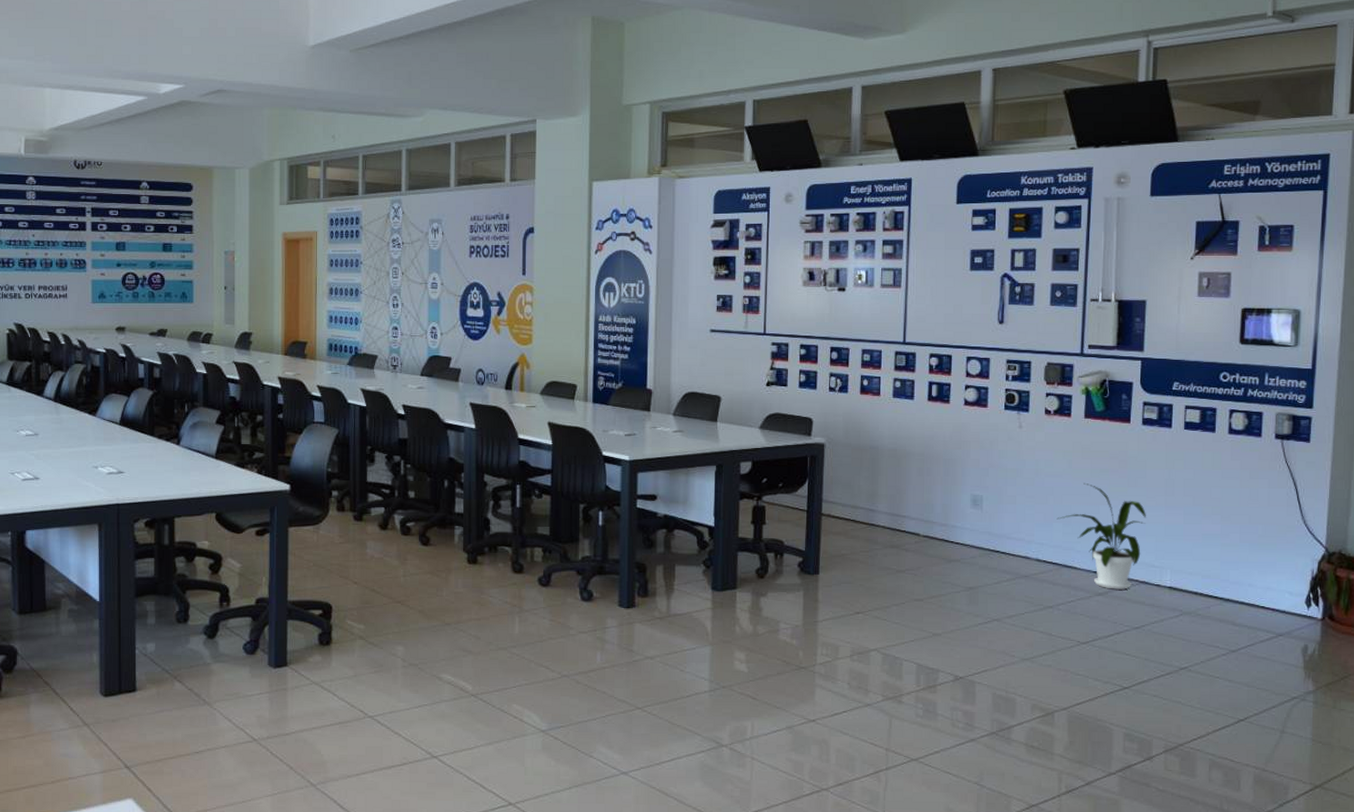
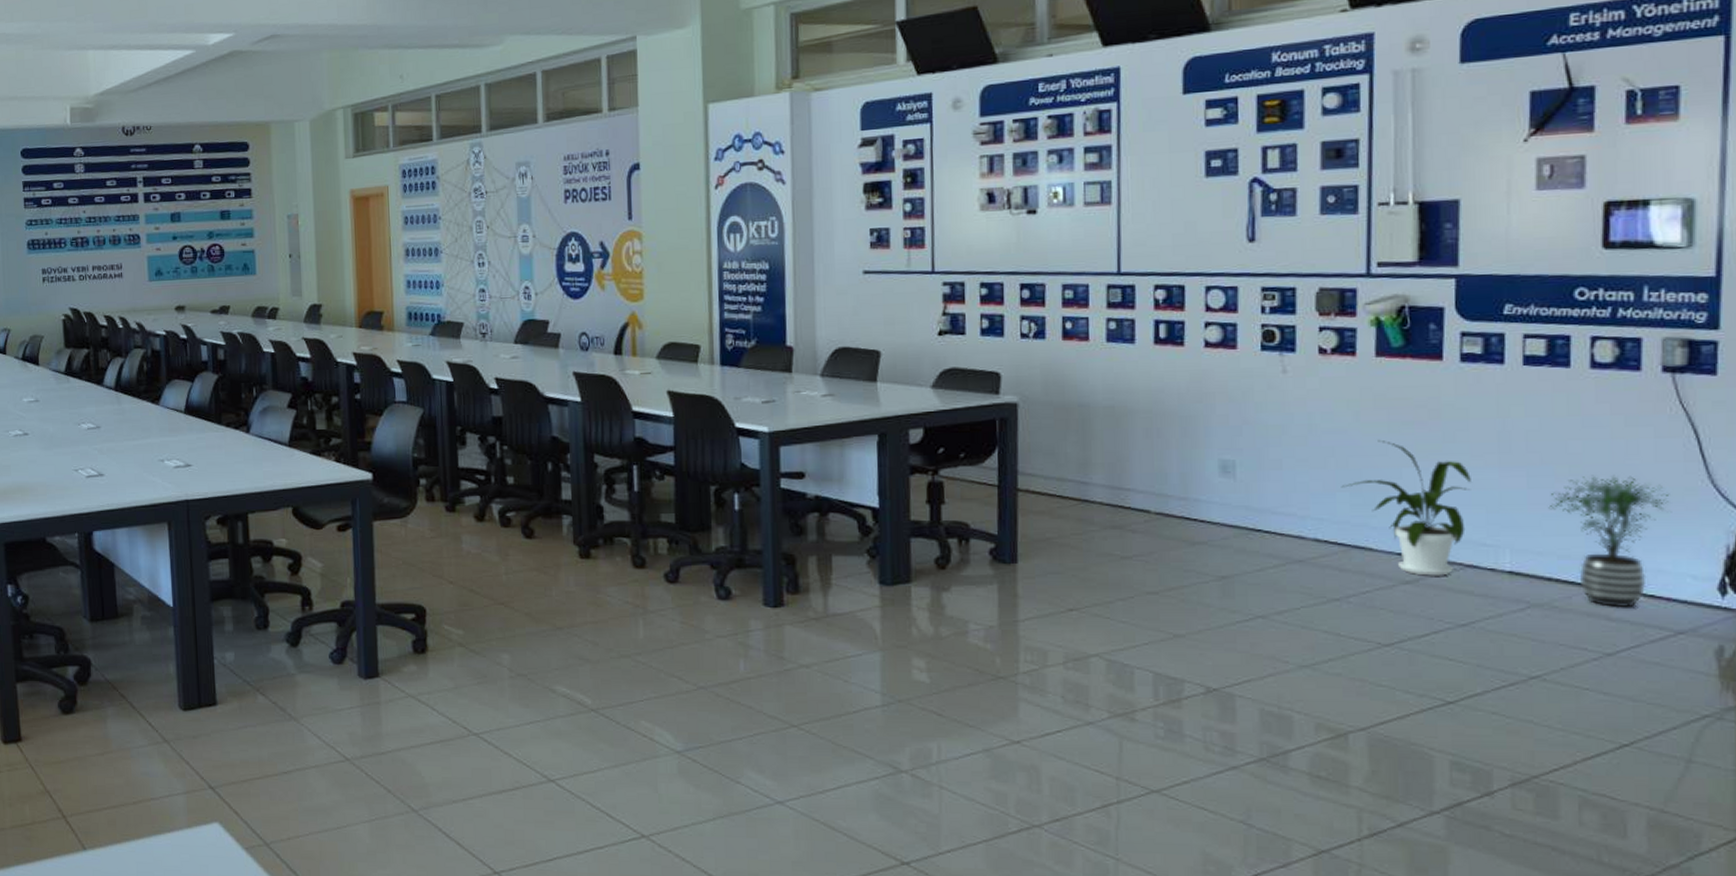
potted plant: none [1197,514,1278,616] -> present [1548,474,1672,608]

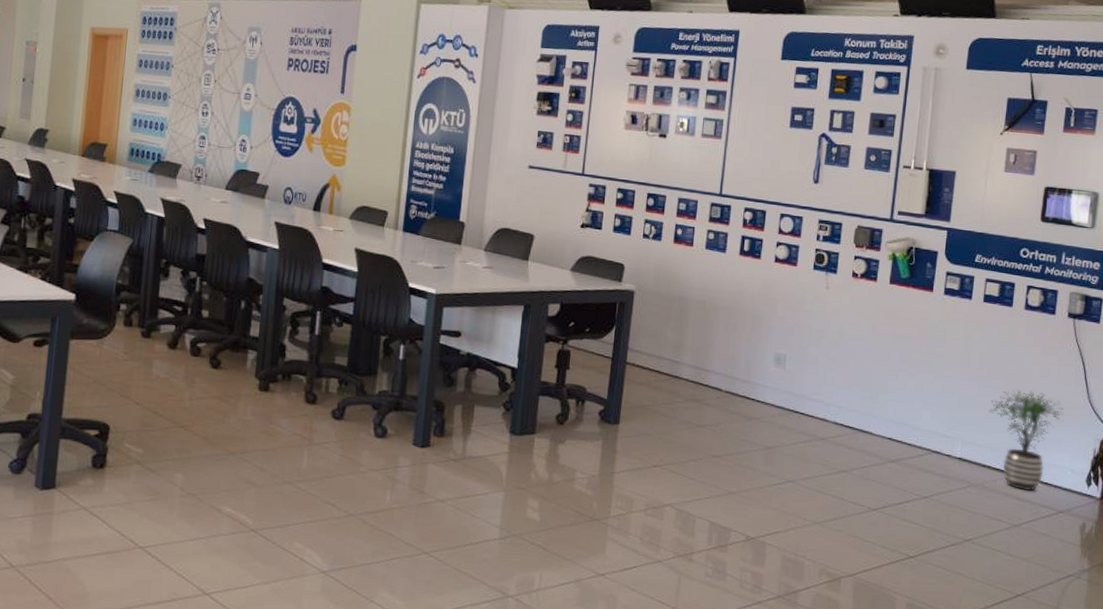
house plant: present [1341,439,1471,577] -> none [856,348,942,459]

